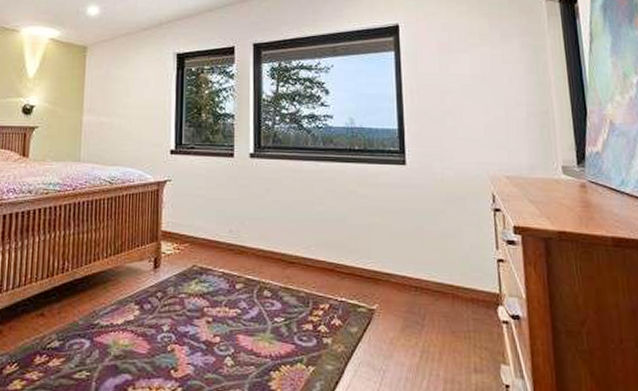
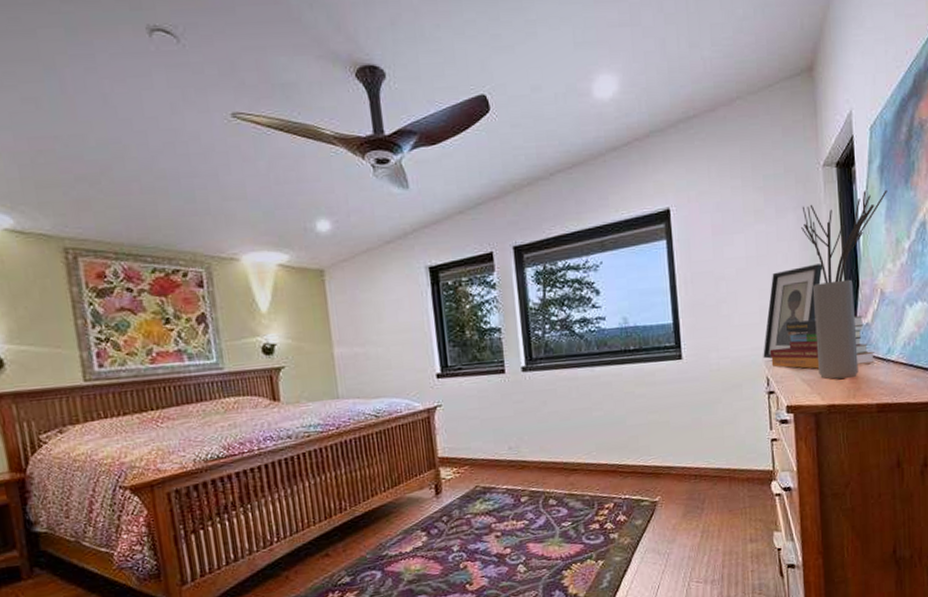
picture frame: none [488,88,549,175] -> present [763,264,823,359]
books: none [495,141,607,194] -> present [769,315,875,369]
vase: none [526,26,612,207] -> present [801,189,887,380]

